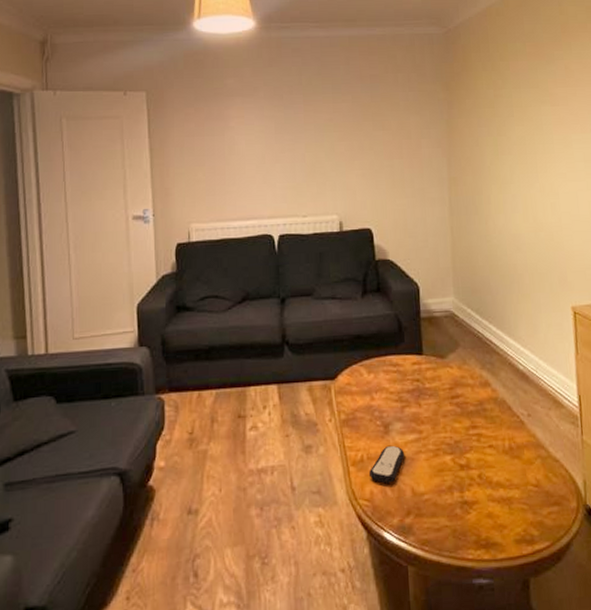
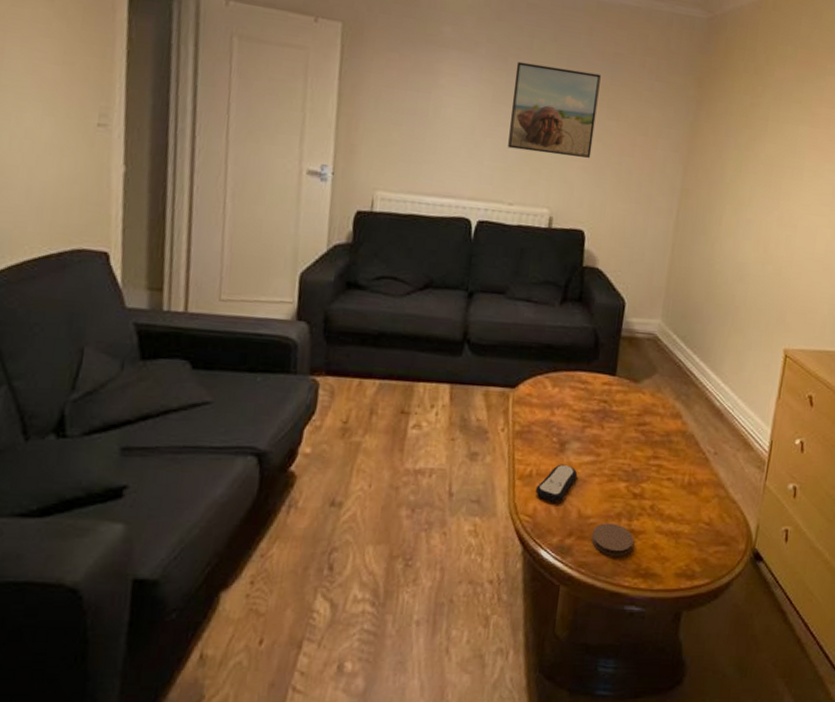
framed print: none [291,94,366,169] -> present [508,61,601,158]
coaster: none [428,497,470,530] -> present [591,523,634,556]

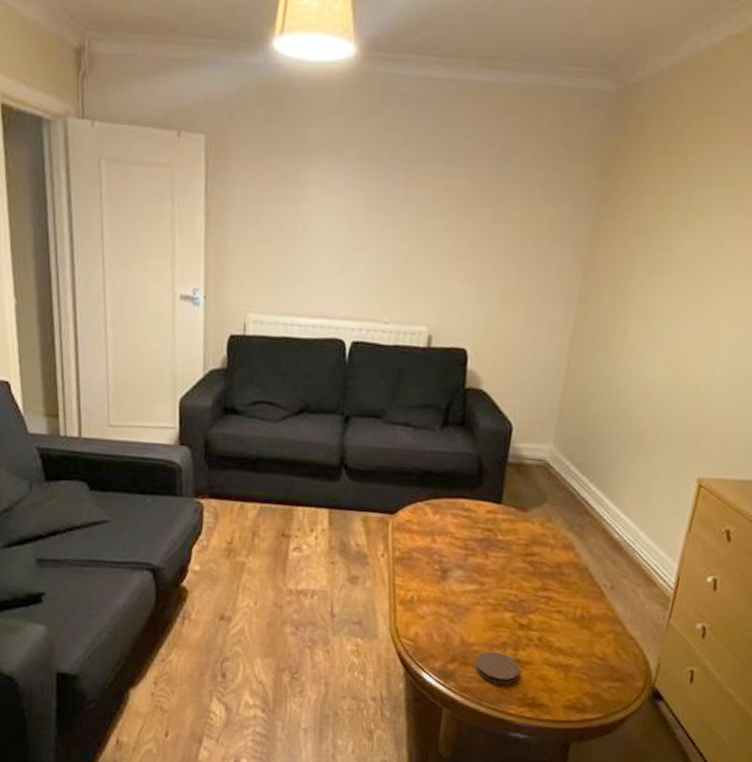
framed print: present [508,61,601,158] -> none [382,162,486,269]
remote control: present [535,464,578,502] -> none [416,591,461,628]

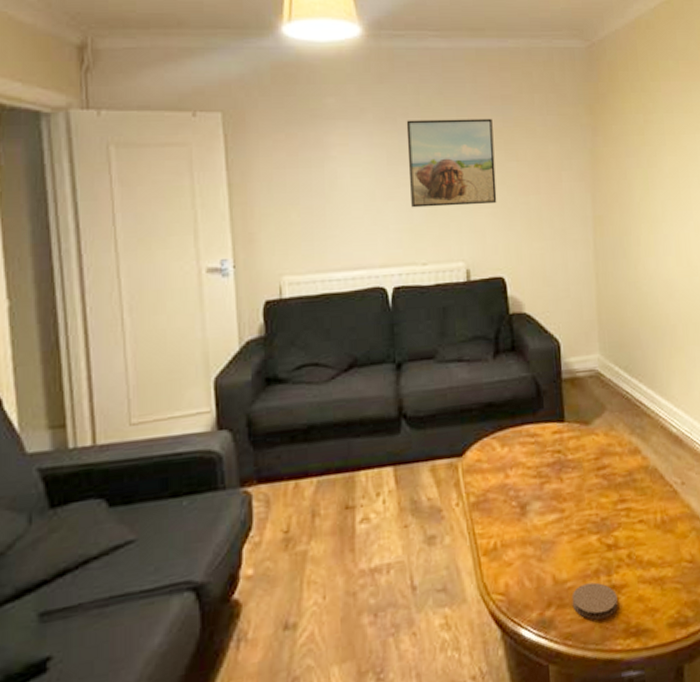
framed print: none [382,162,486,269] -> present [406,118,497,208]

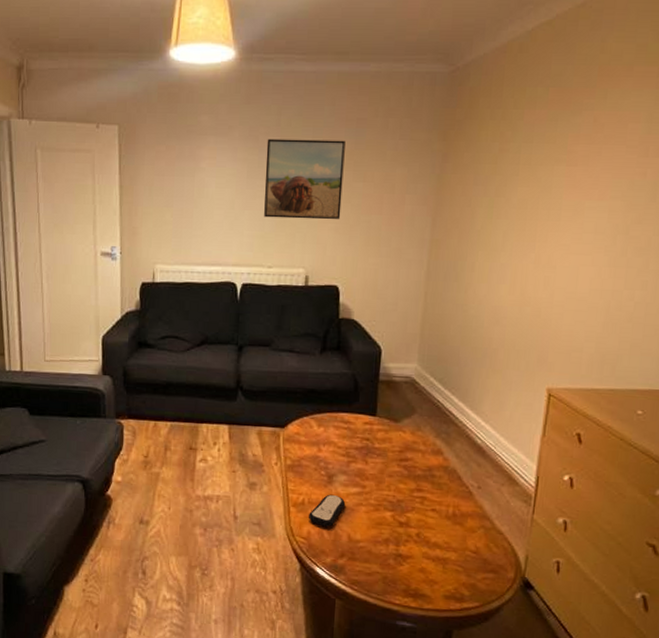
remote control: none [503,528,545,573] -> present [308,494,346,527]
coaster: present [571,582,618,620] -> none [361,547,402,577]

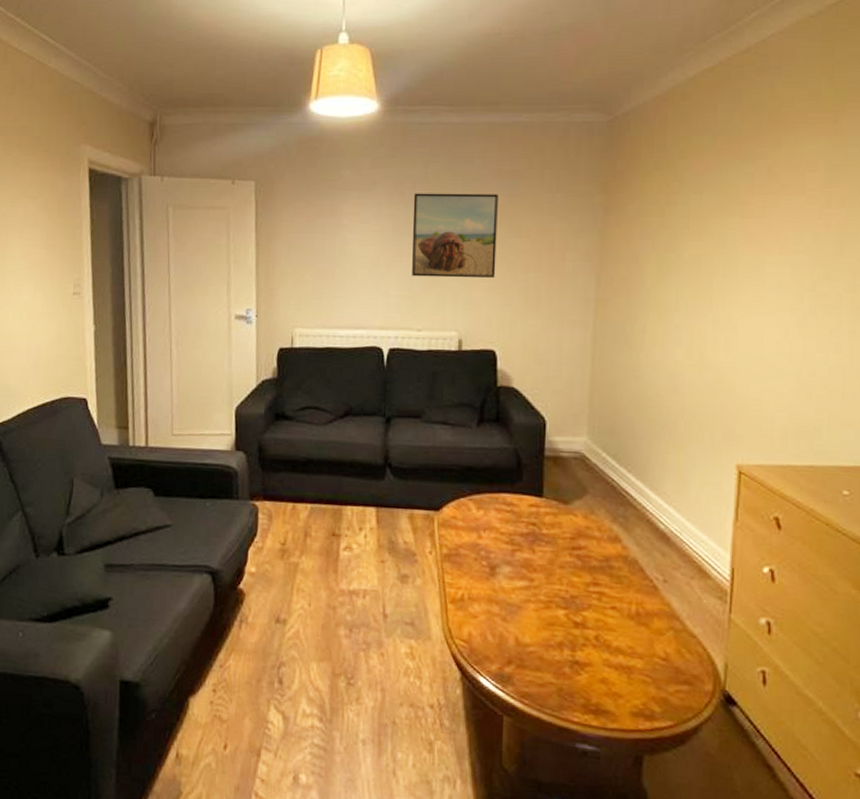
remote control: present [308,494,346,527] -> none [468,588,512,628]

